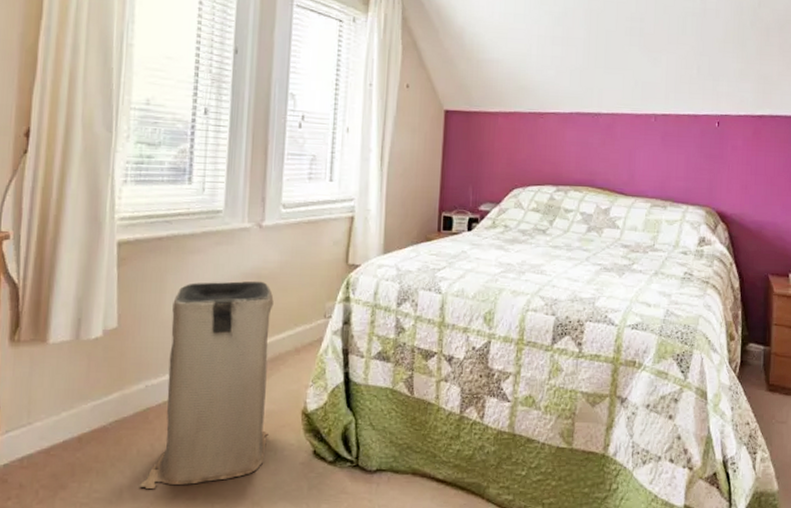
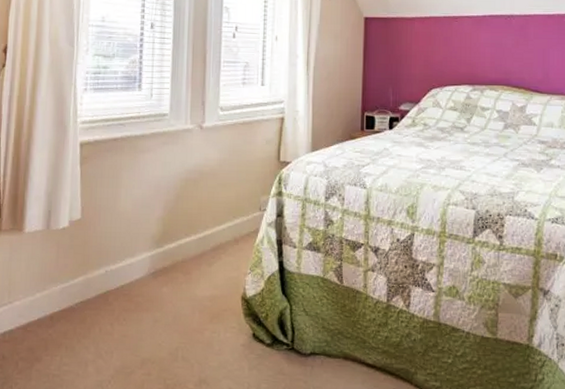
laundry basket: present [140,281,274,489] -> none [102,177,214,364]

